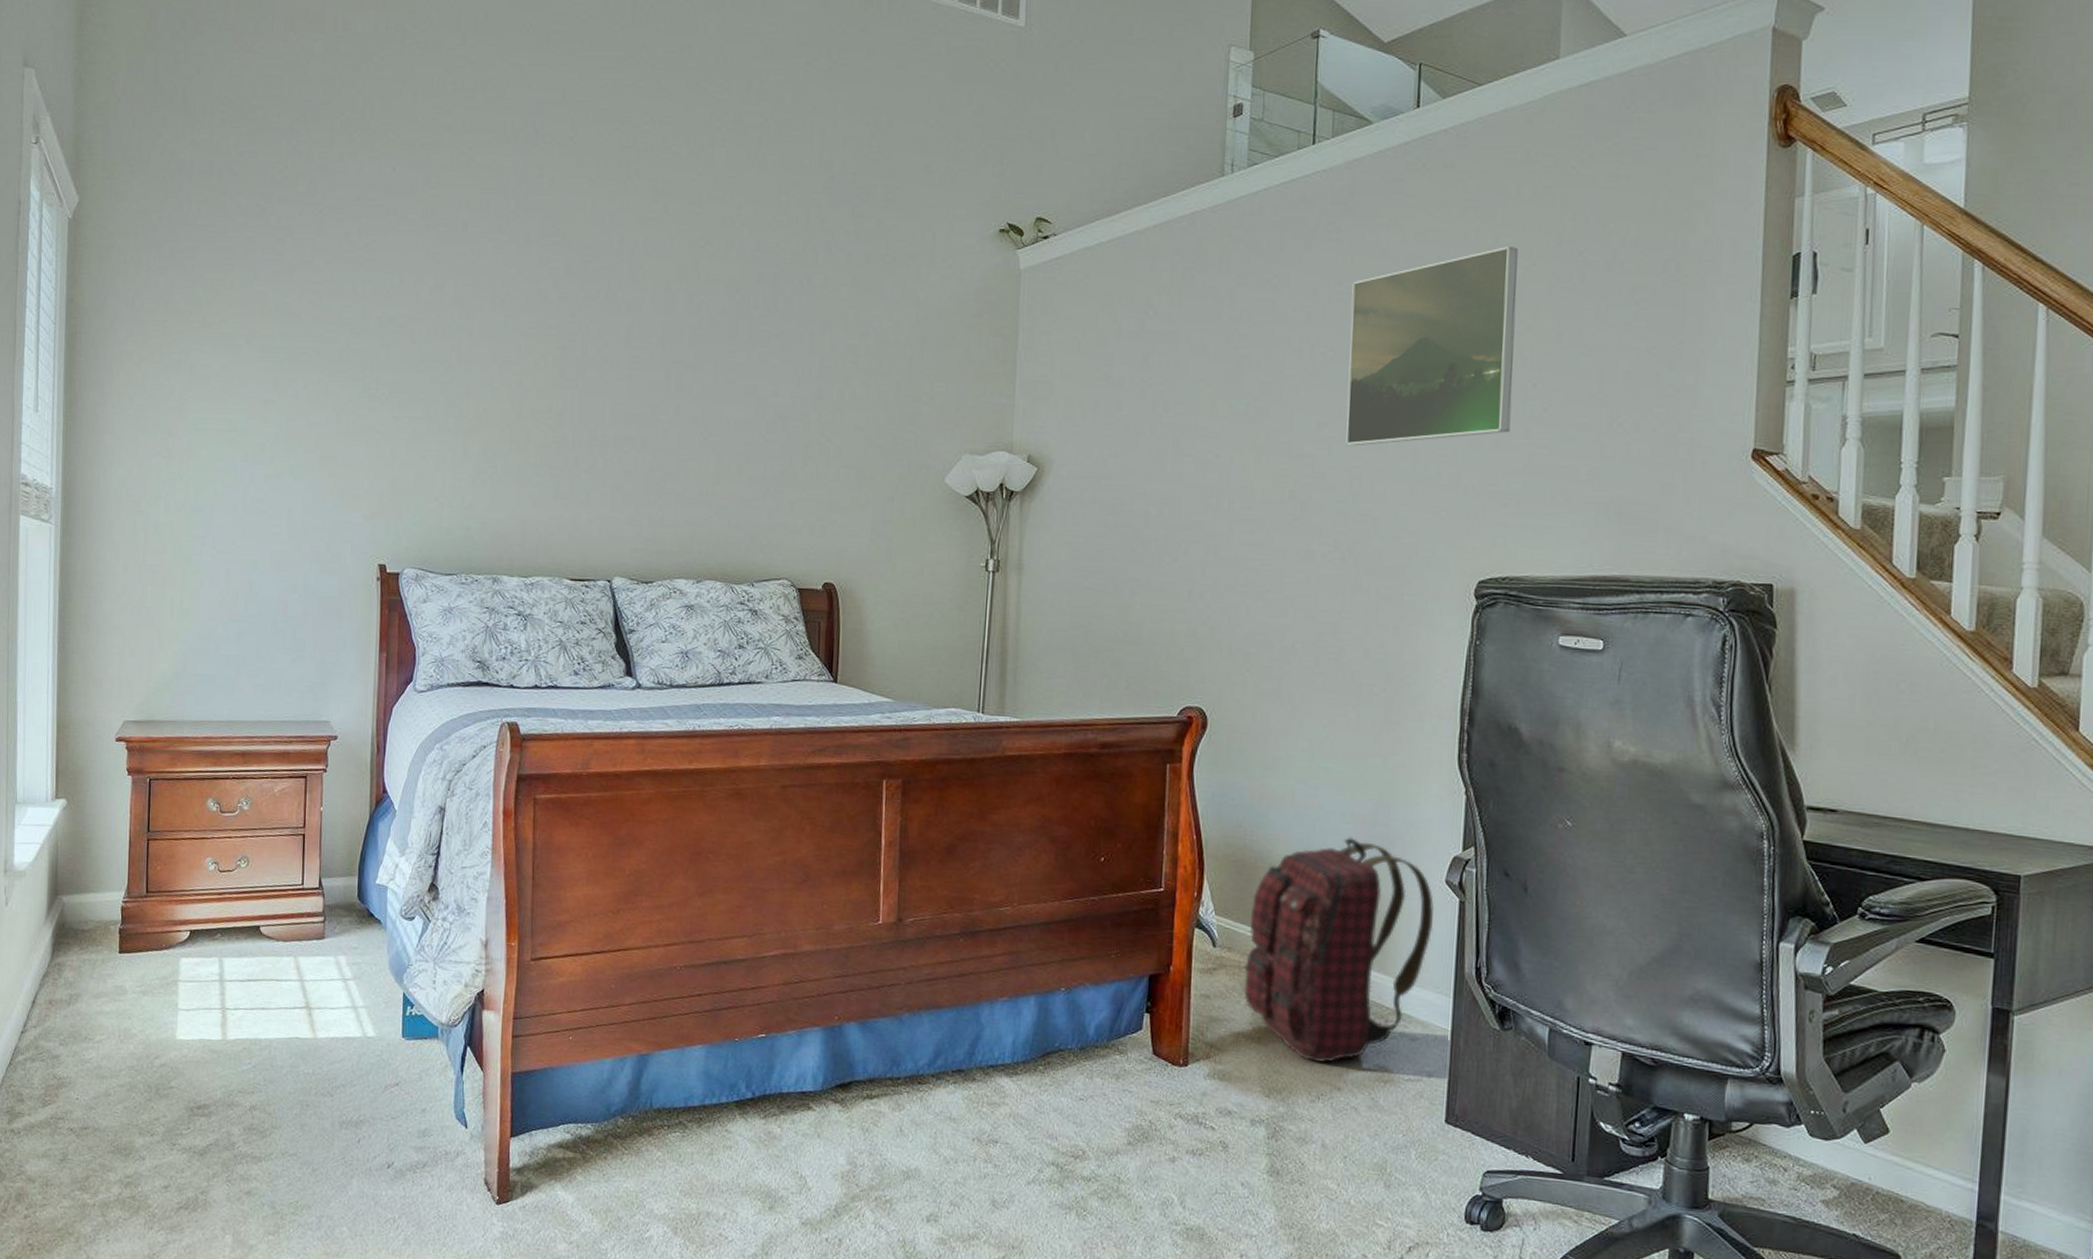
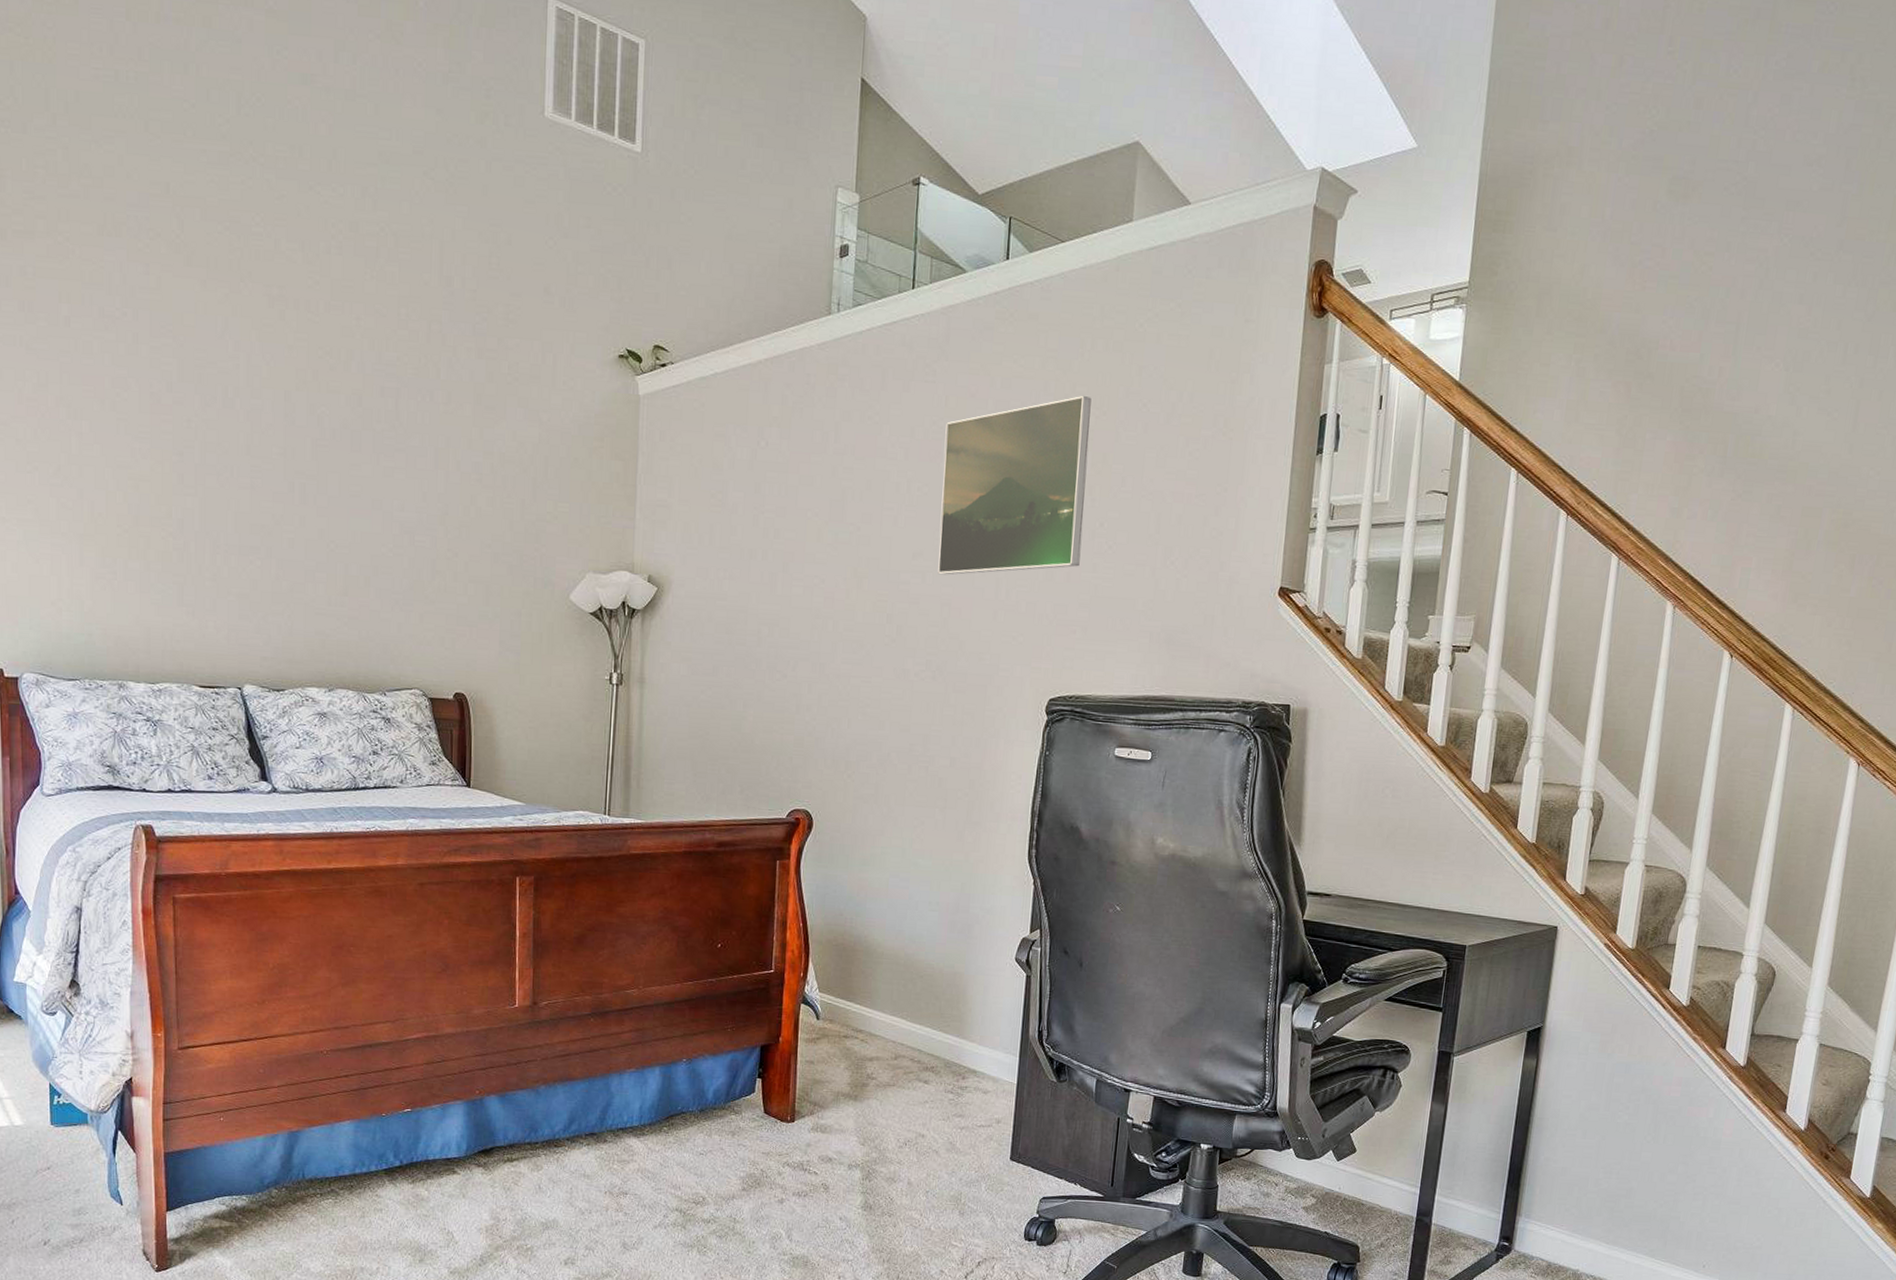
backpack: present [1244,836,1435,1063] -> none [843,922,1006,1115]

